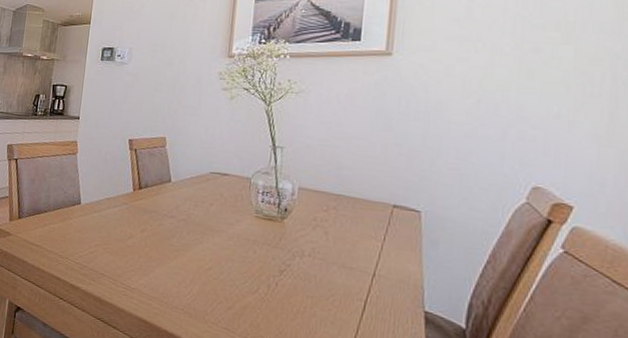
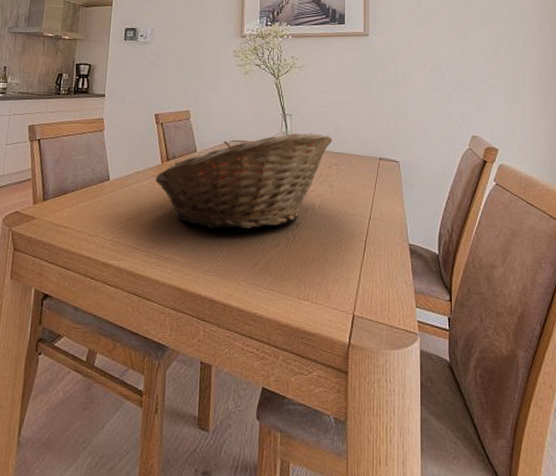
fruit basket: none [126,168,333,271] -> present [155,133,333,229]

